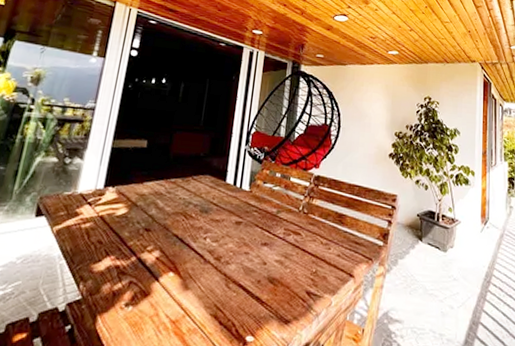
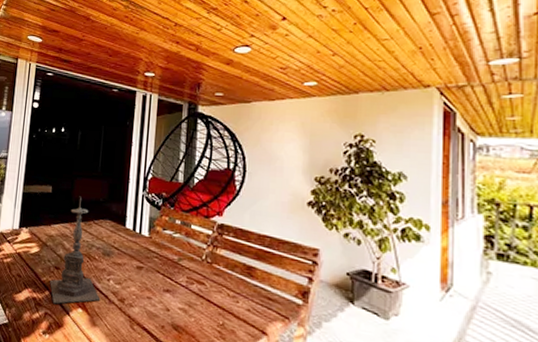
candle holder: none [137,151,195,271] -> present [50,196,101,304]

